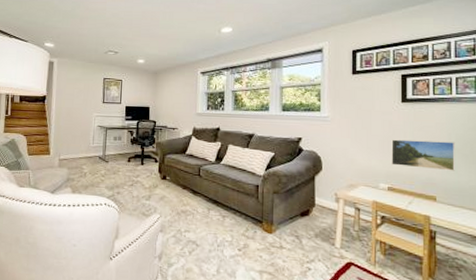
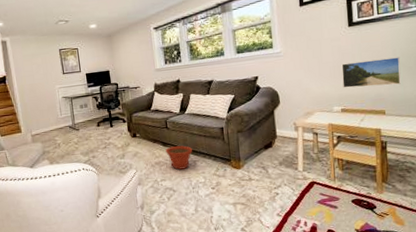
plant pot: none [194,196,224,223] -> present [165,145,193,170]

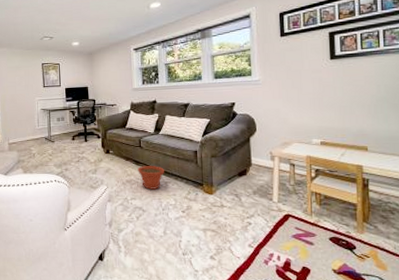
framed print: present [341,57,401,88] -> none [322,93,386,122]

